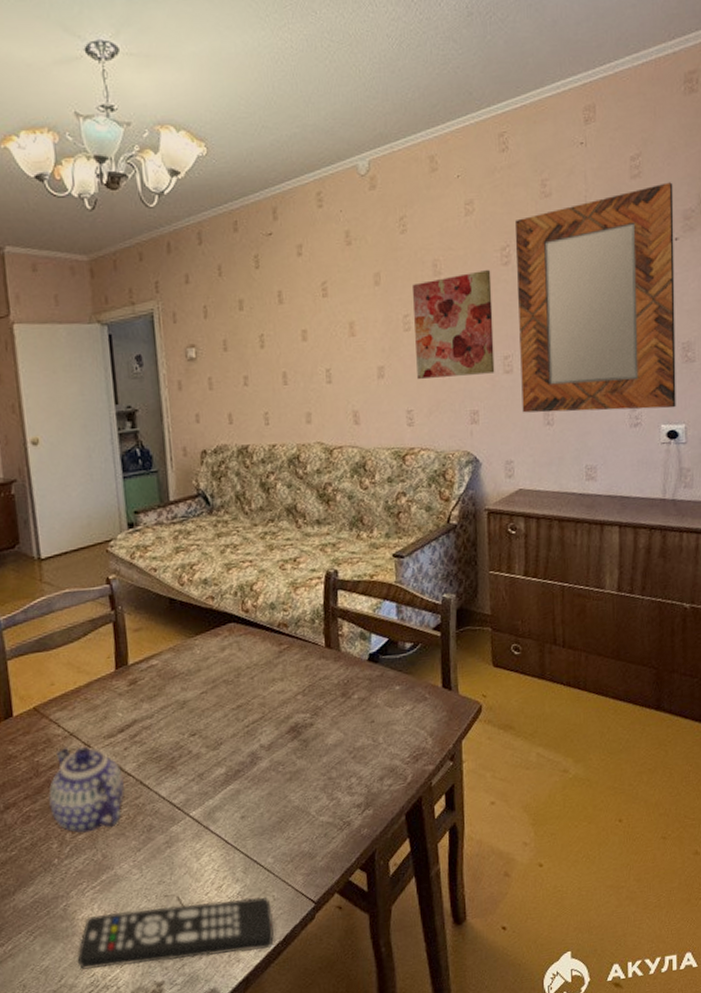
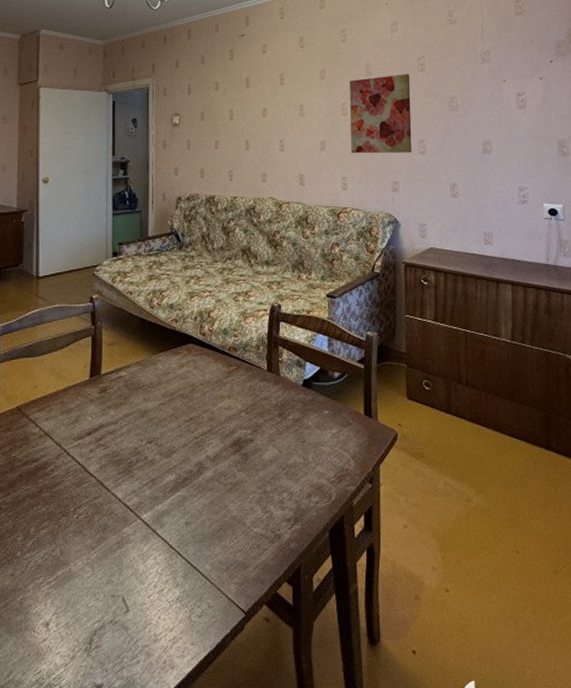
teapot: present [49,746,125,833] -> none [20,445,87,528]
remote control: present [77,896,275,970] -> none [26,603,207,667]
home mirror: present [515,182,676,413] -> none [428,20,555,191]

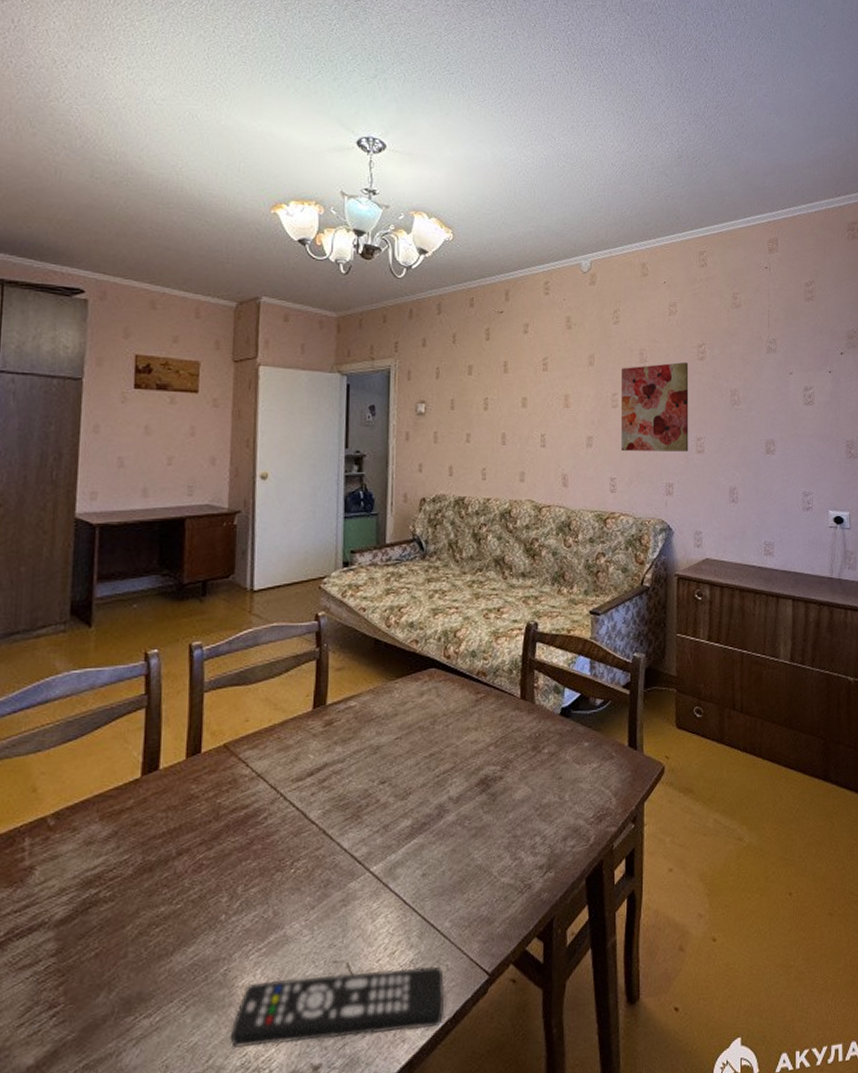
remote control: none [26,603,207,667] -> present [230,966,445,1048]

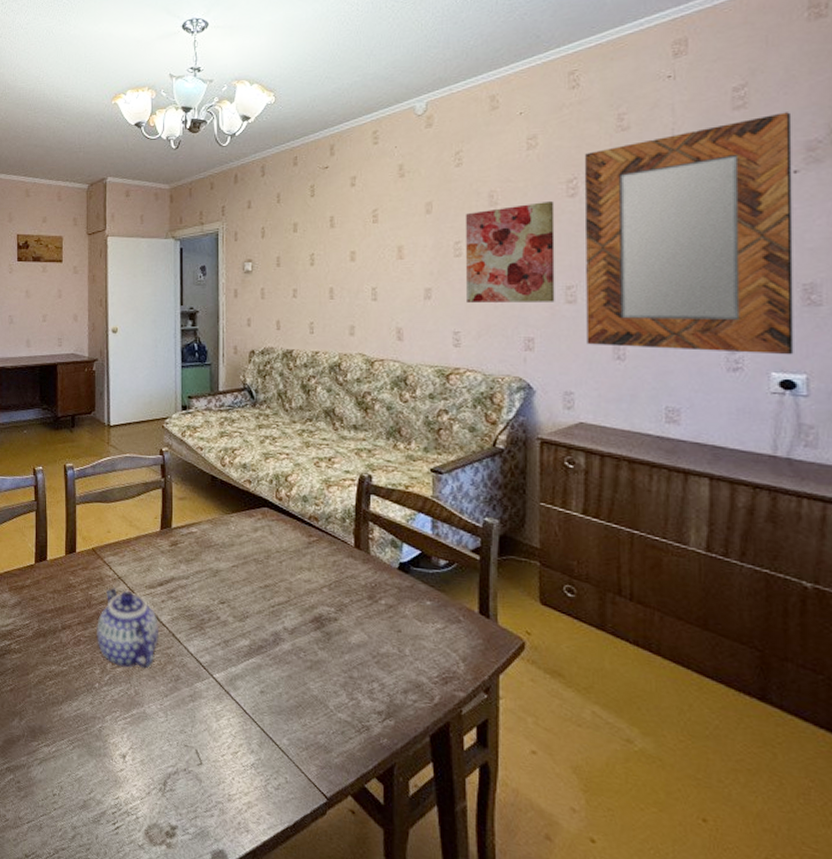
teapot: none [225,788,308,886] -> present [97,587,160,669]
remote control: present [230,966,445,1048] -> none [105,744,285,830]
home mirror: none [710,307,842,497] -> present [584,112,794,355]

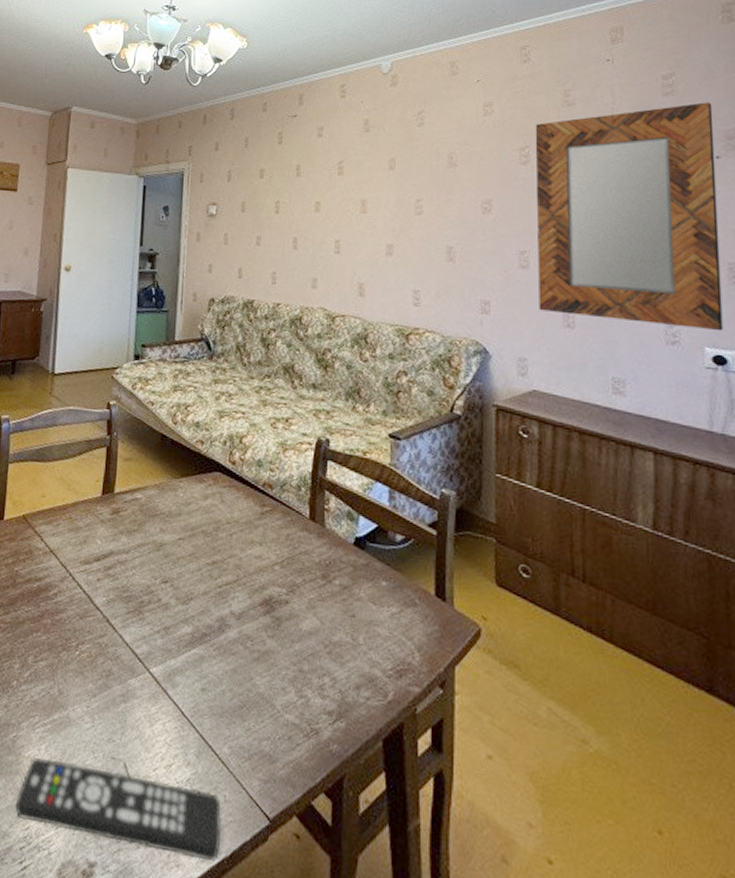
teapot: present [97,587,160,669] -> none [19,562,93,663]
remote control: none [105,744,285,830] -> present [15,757,222,863]
wall art: present [465,202,555,302] -> none [426,167,509,266]

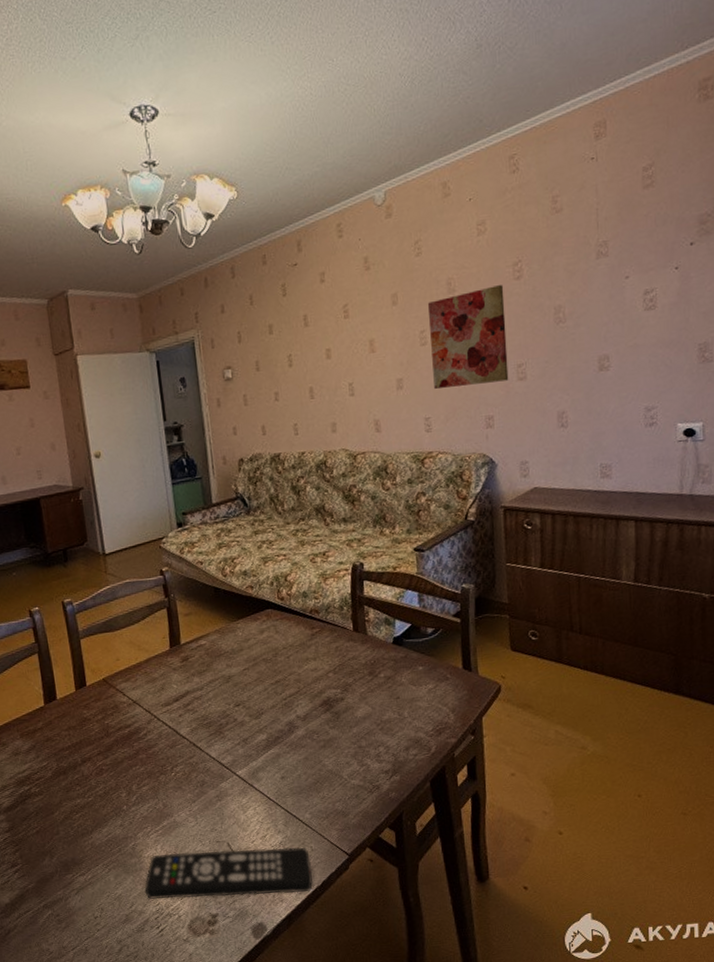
wall art: none [426,167,509,266] -> present [427,285,509,389]
home mirror: present [535,102,724,331] -> none [526,189,693,417]

